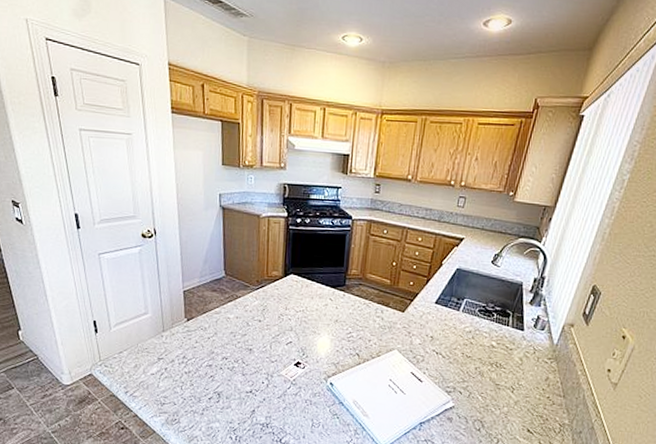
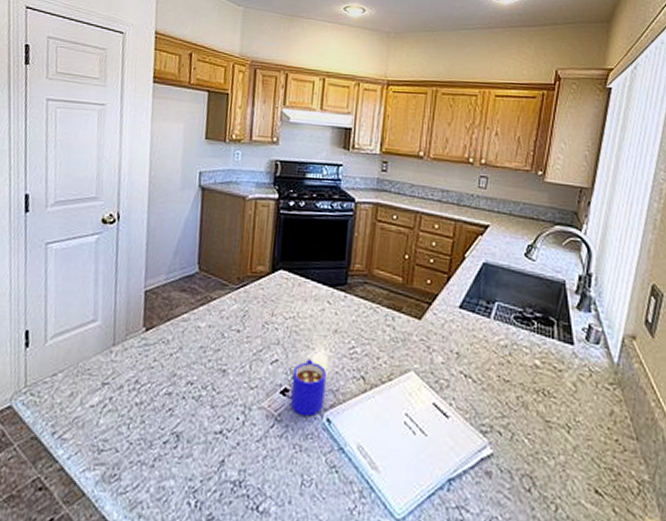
mug: none [302,341,329,381] -> present [290,358,326,417]

